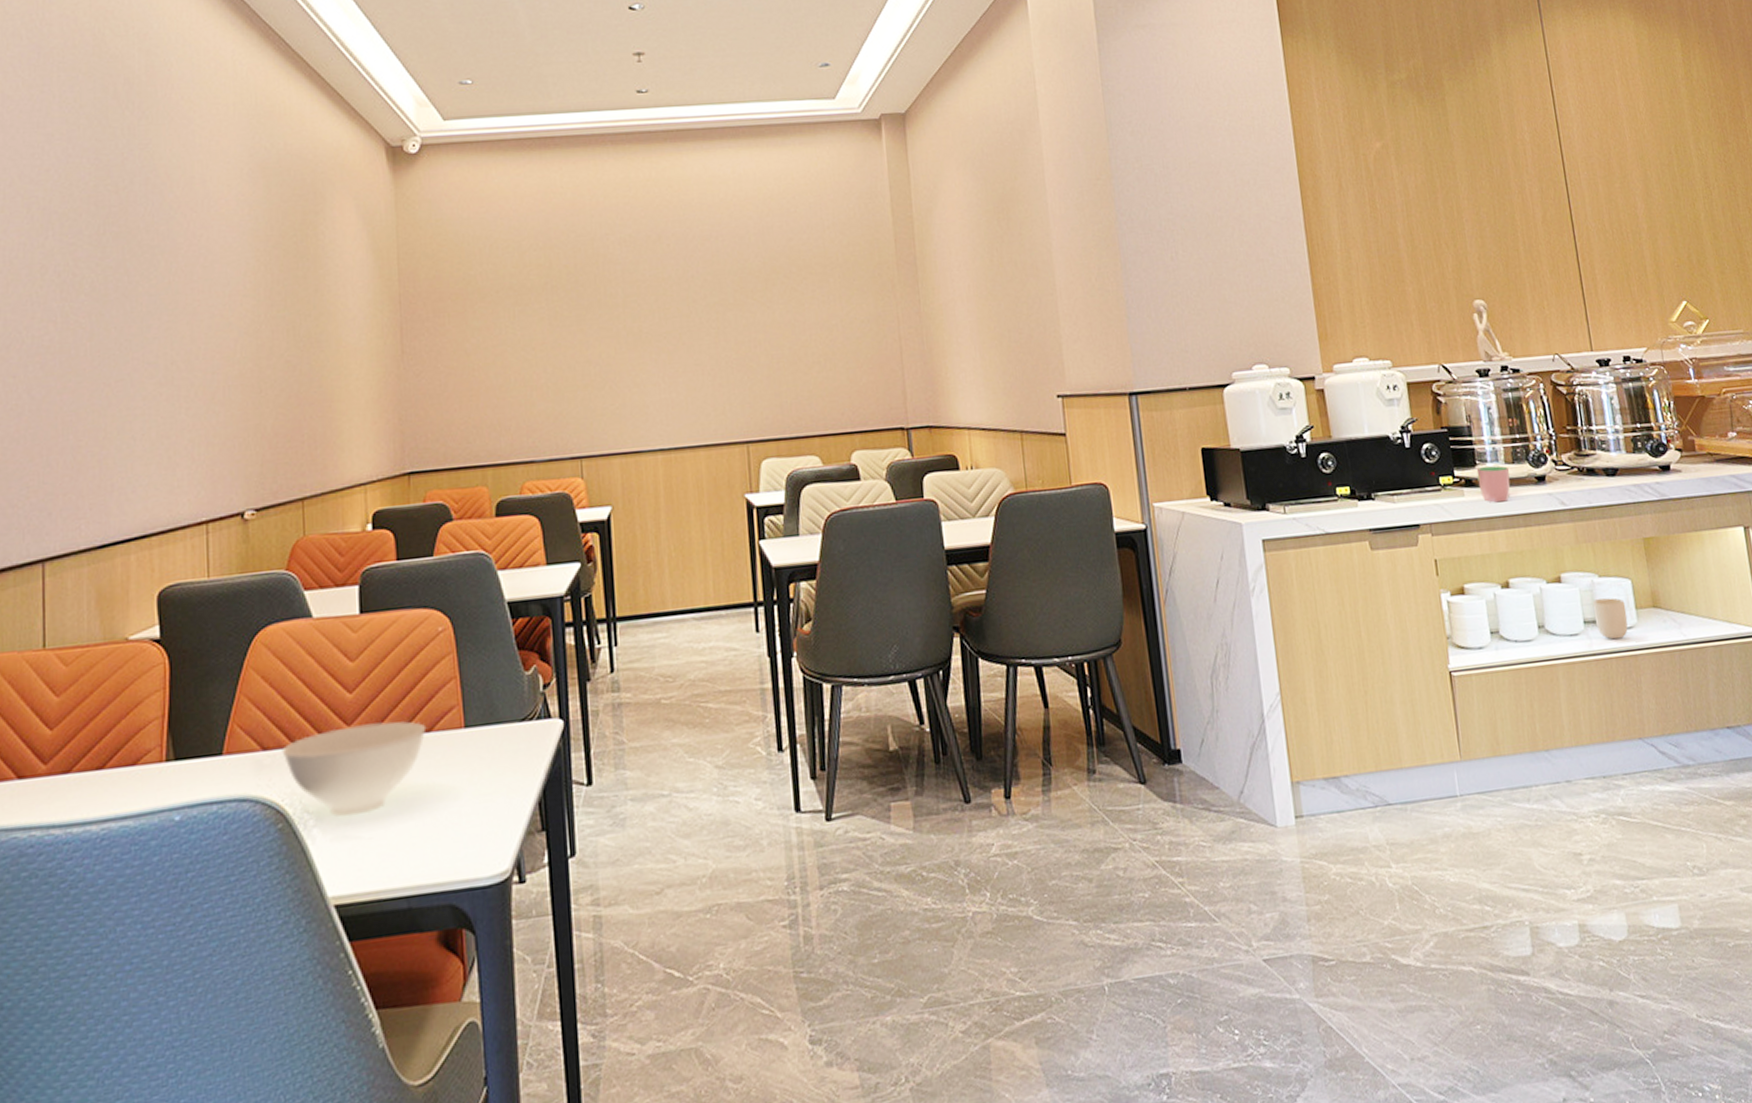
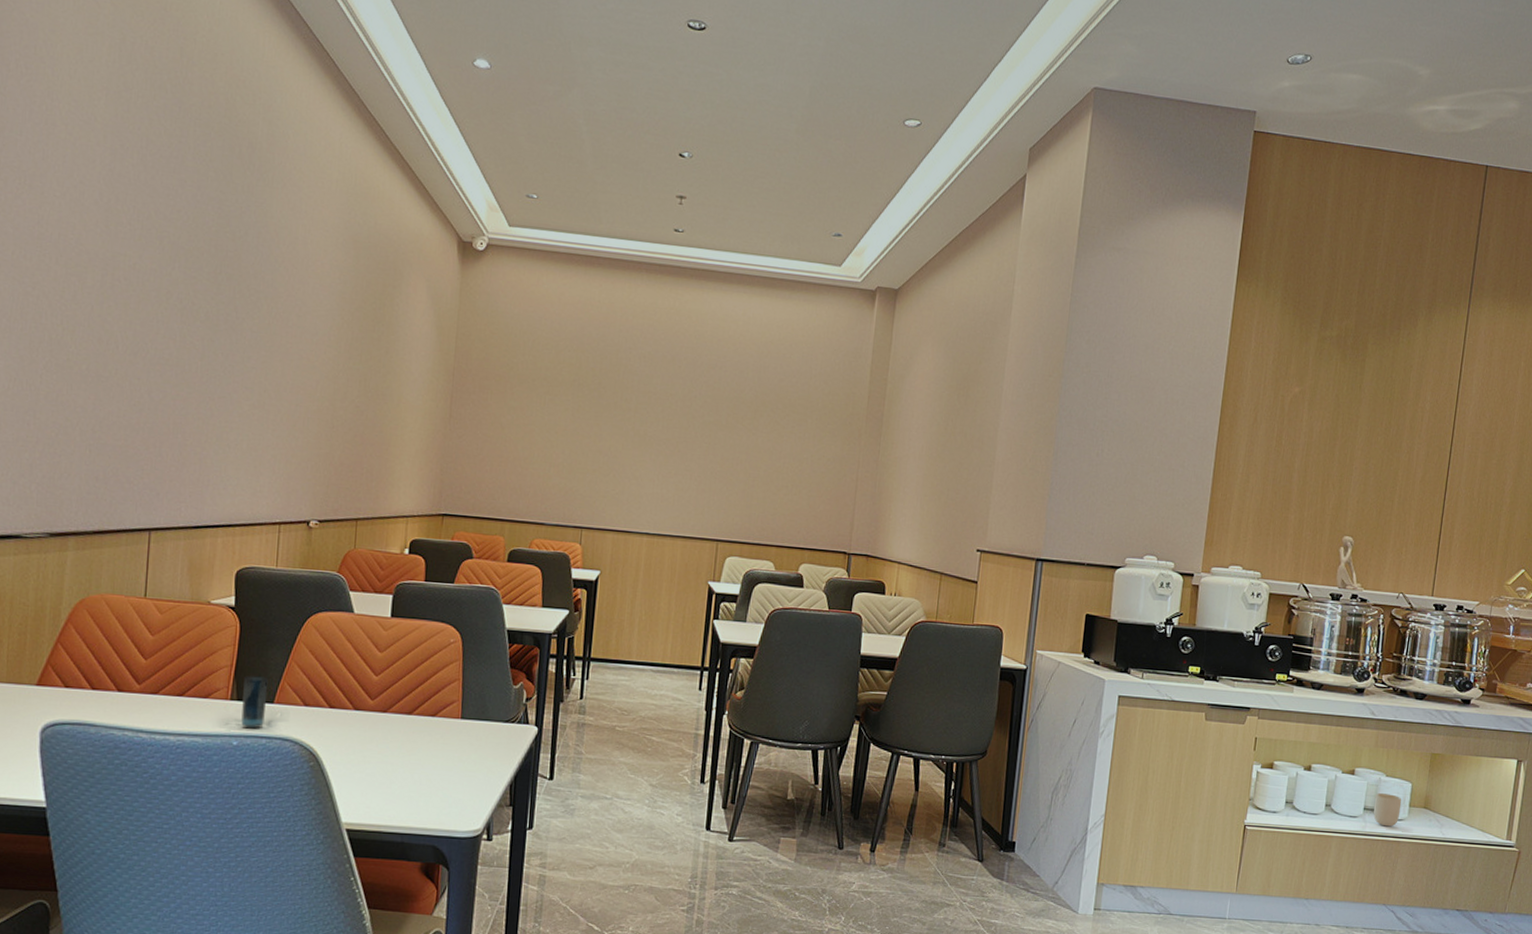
cup: none [181,722,214,794] -> present [241,675,269,728]
bowl: present [282,721,427,817] -> none [319,700,432,768]
cup: present [1476,465,1511,503] -> none [1307,672,1335,703]

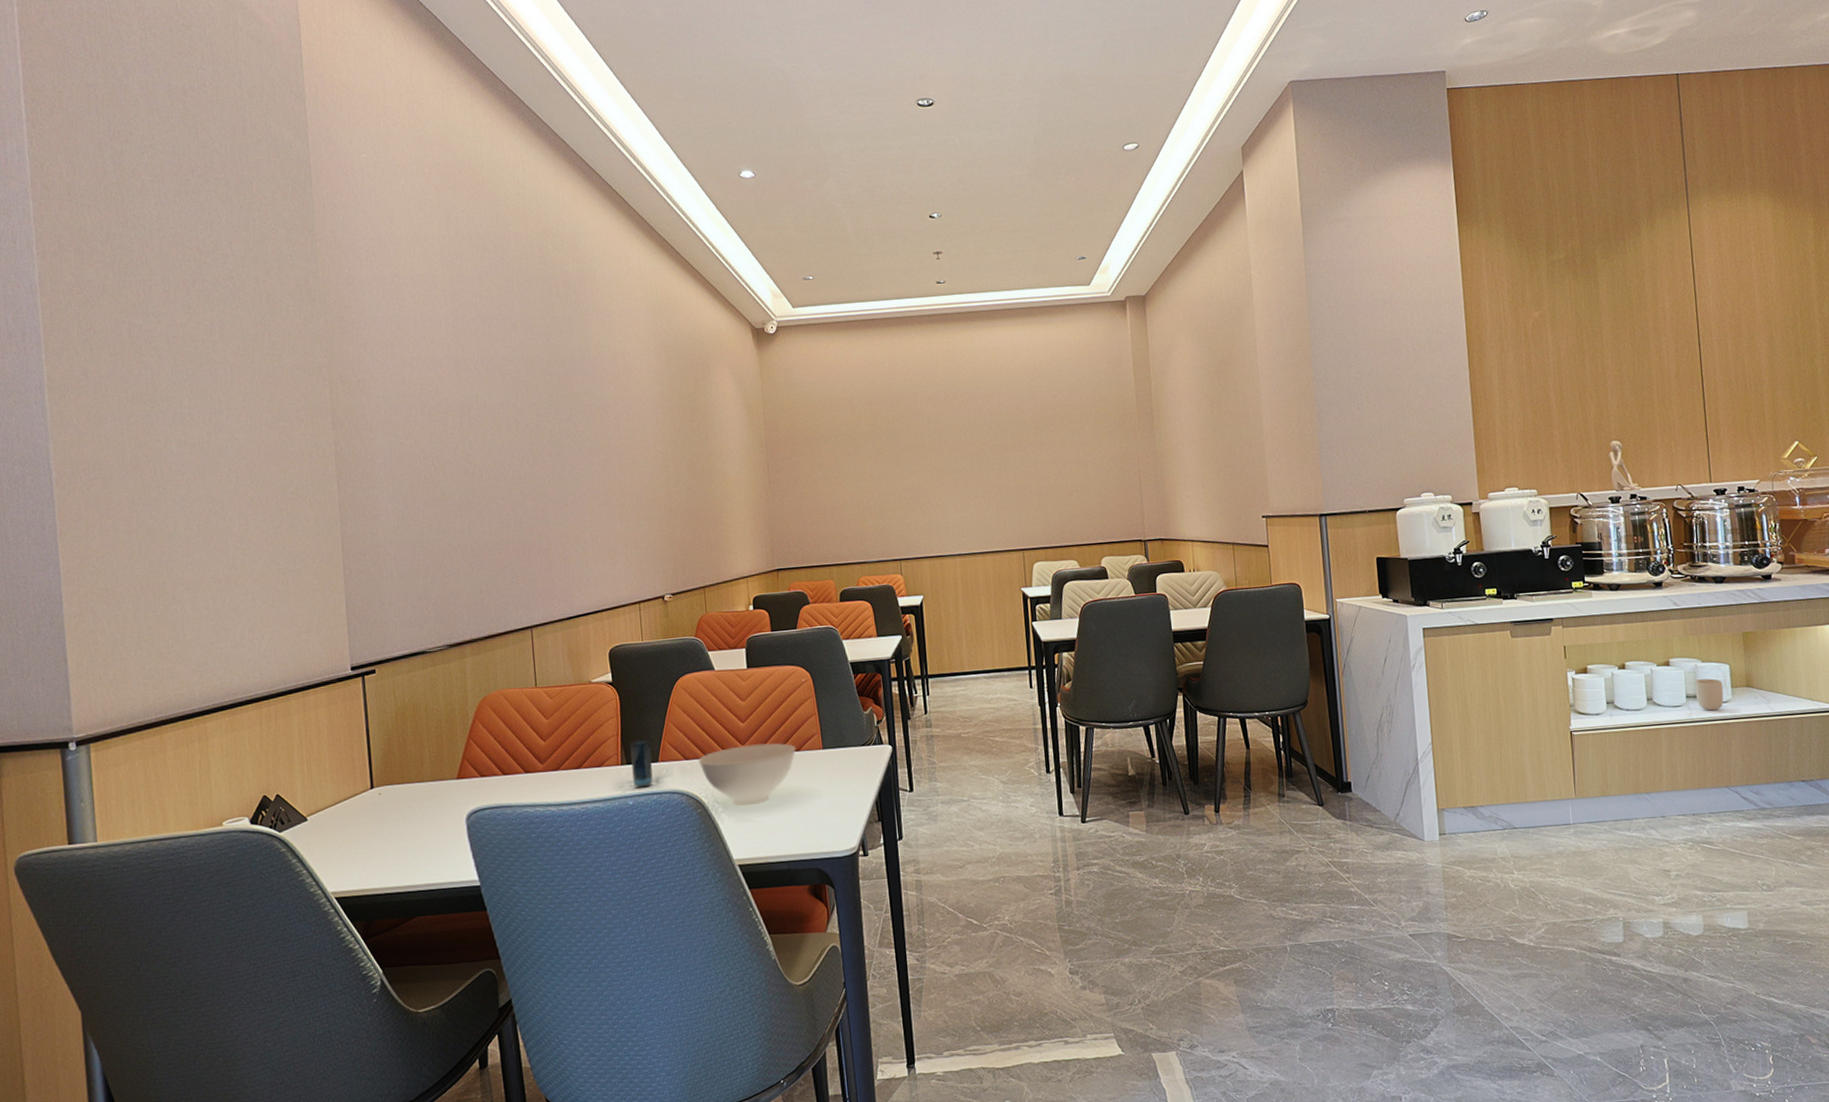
bowl: none [319,700,432,768] -> present [698,743,796,807]

